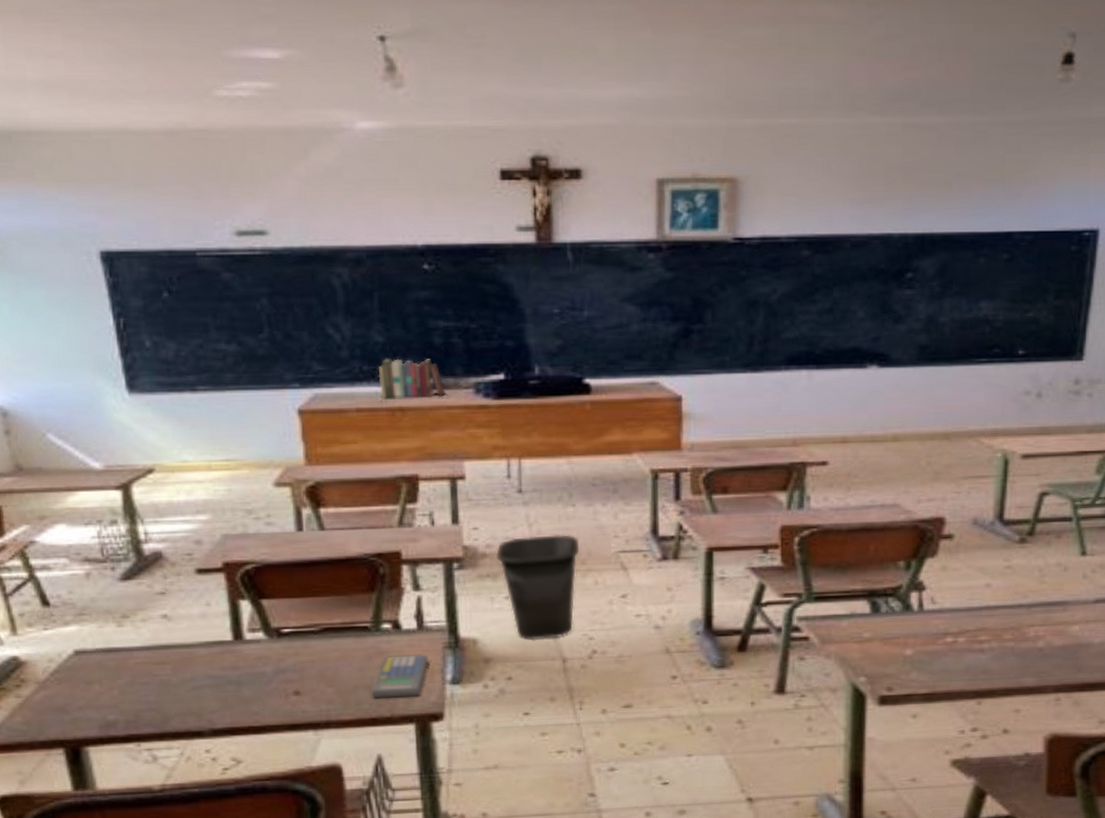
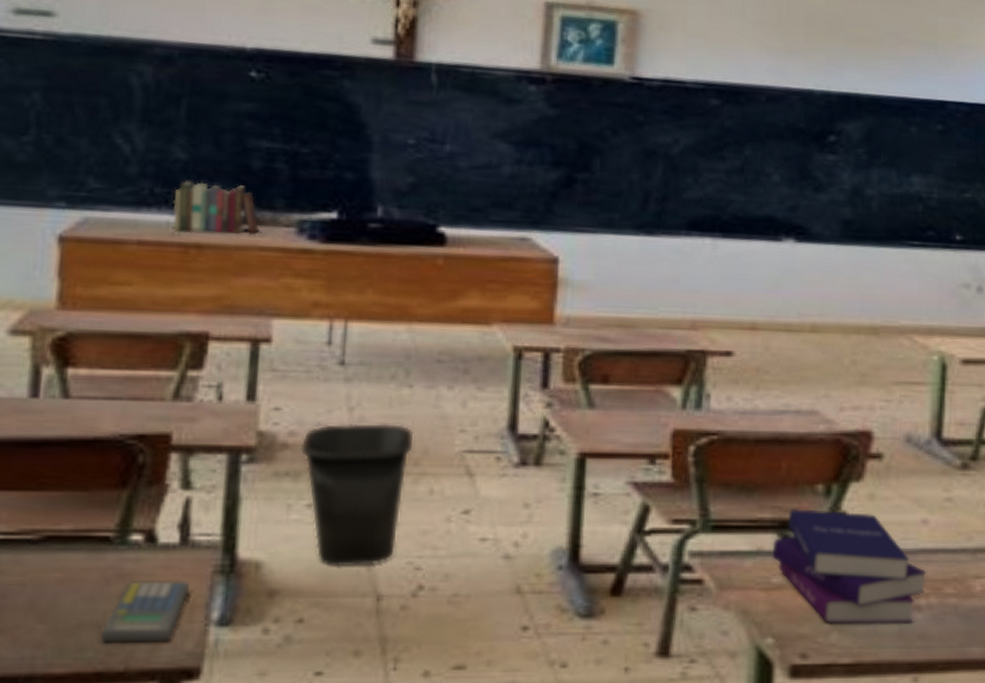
book: none [863,580,989,665] -> present [772,509,926,624]

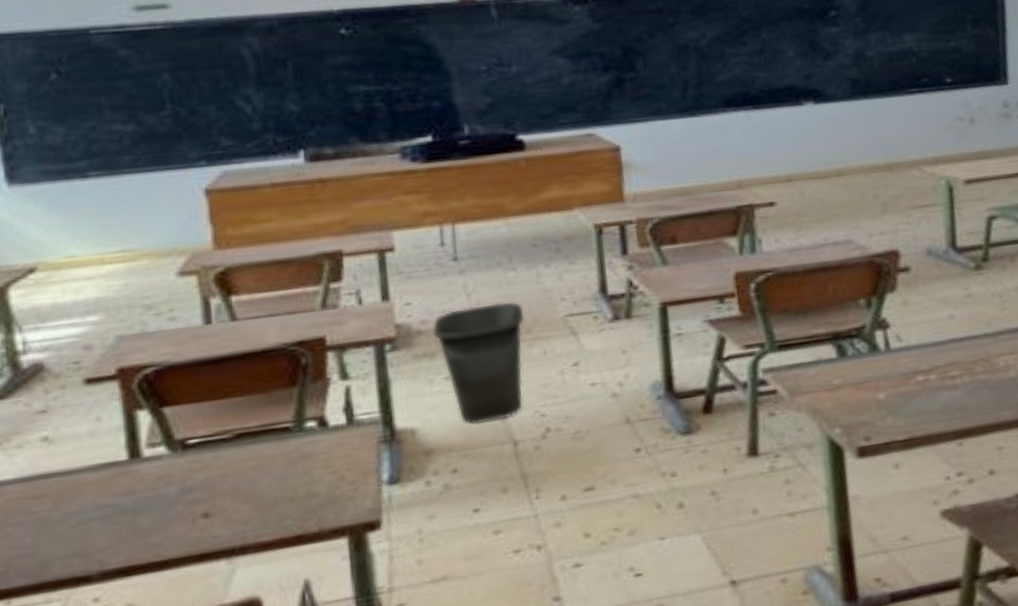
calculator: present [100,581,190,641] -> none [294,453,362,511]
books: present [173,181,259,236] -> none [294,125,369,173]
book: present [772,509,926,624] -> none [829,317,959,410]

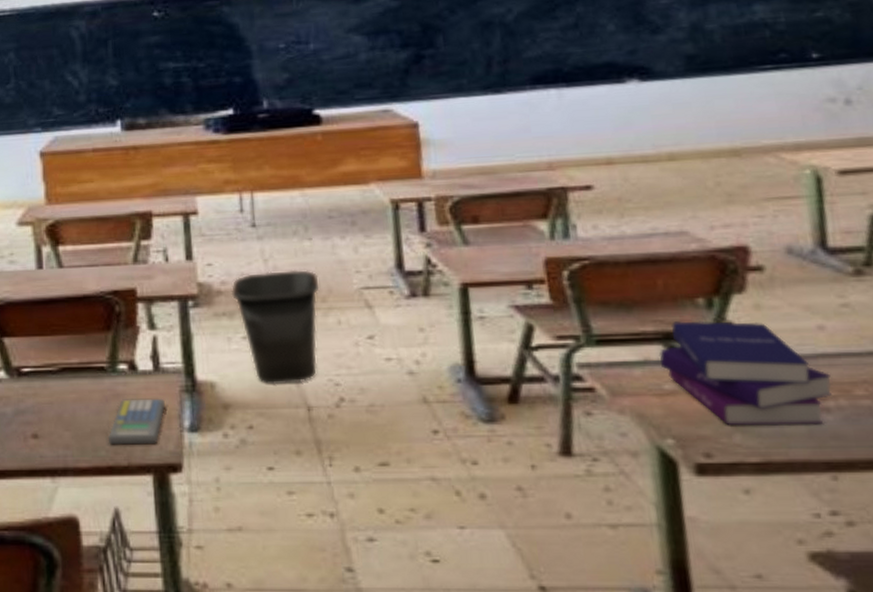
calculator: none [294,453,362,511] -> present [107,398,166,444]
book: none [829,317,959,410] -> present [659,321,832,426]

